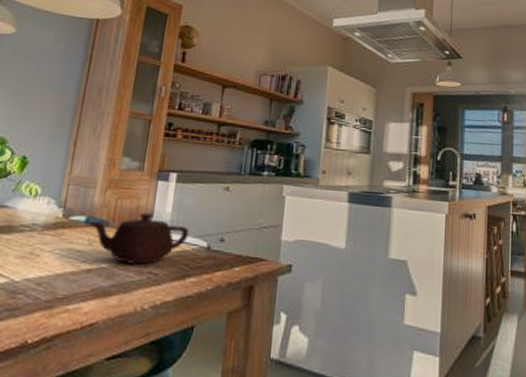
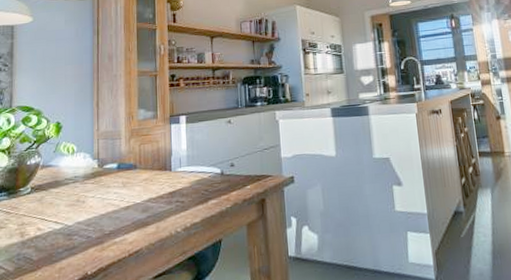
teapot: present [89,212,189,265] -> none [121,152,204,197]

